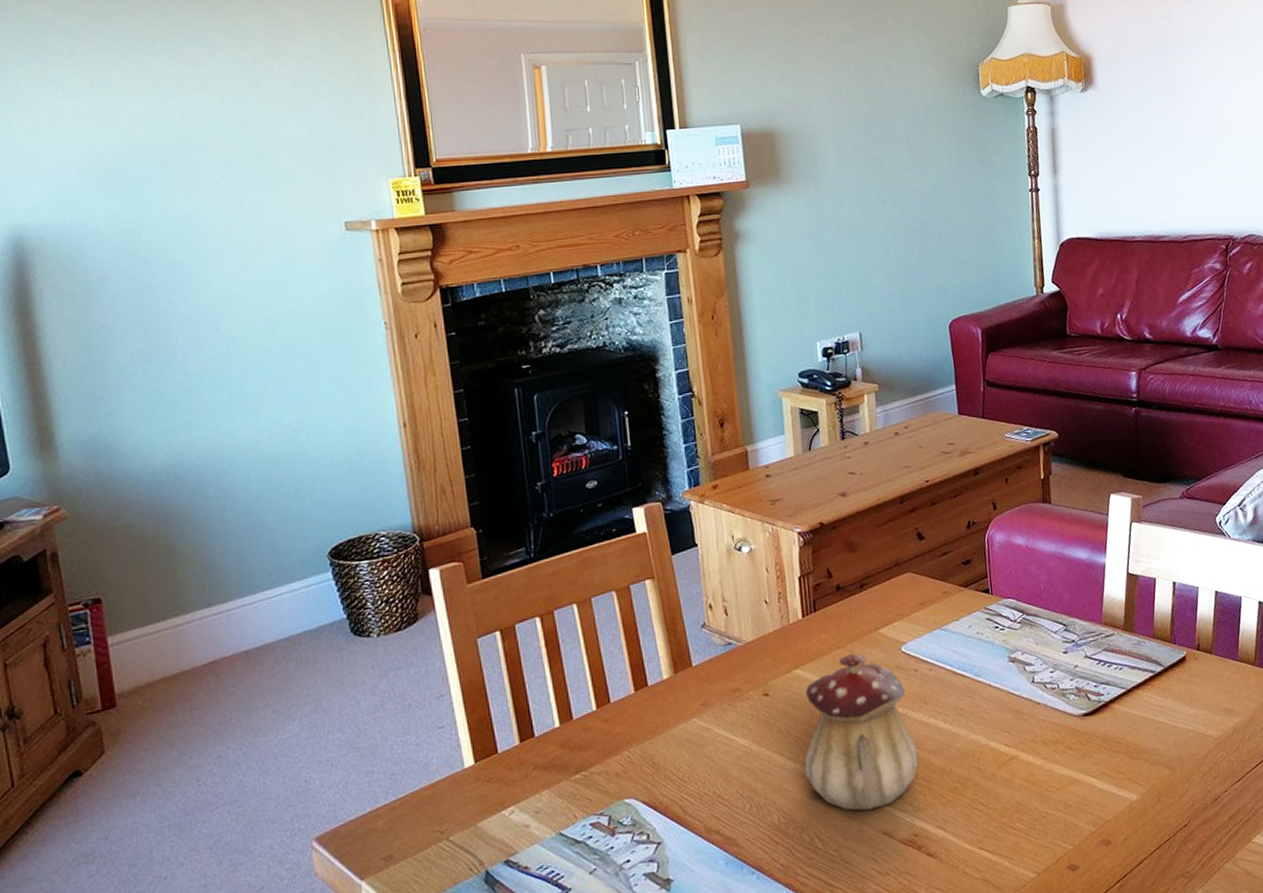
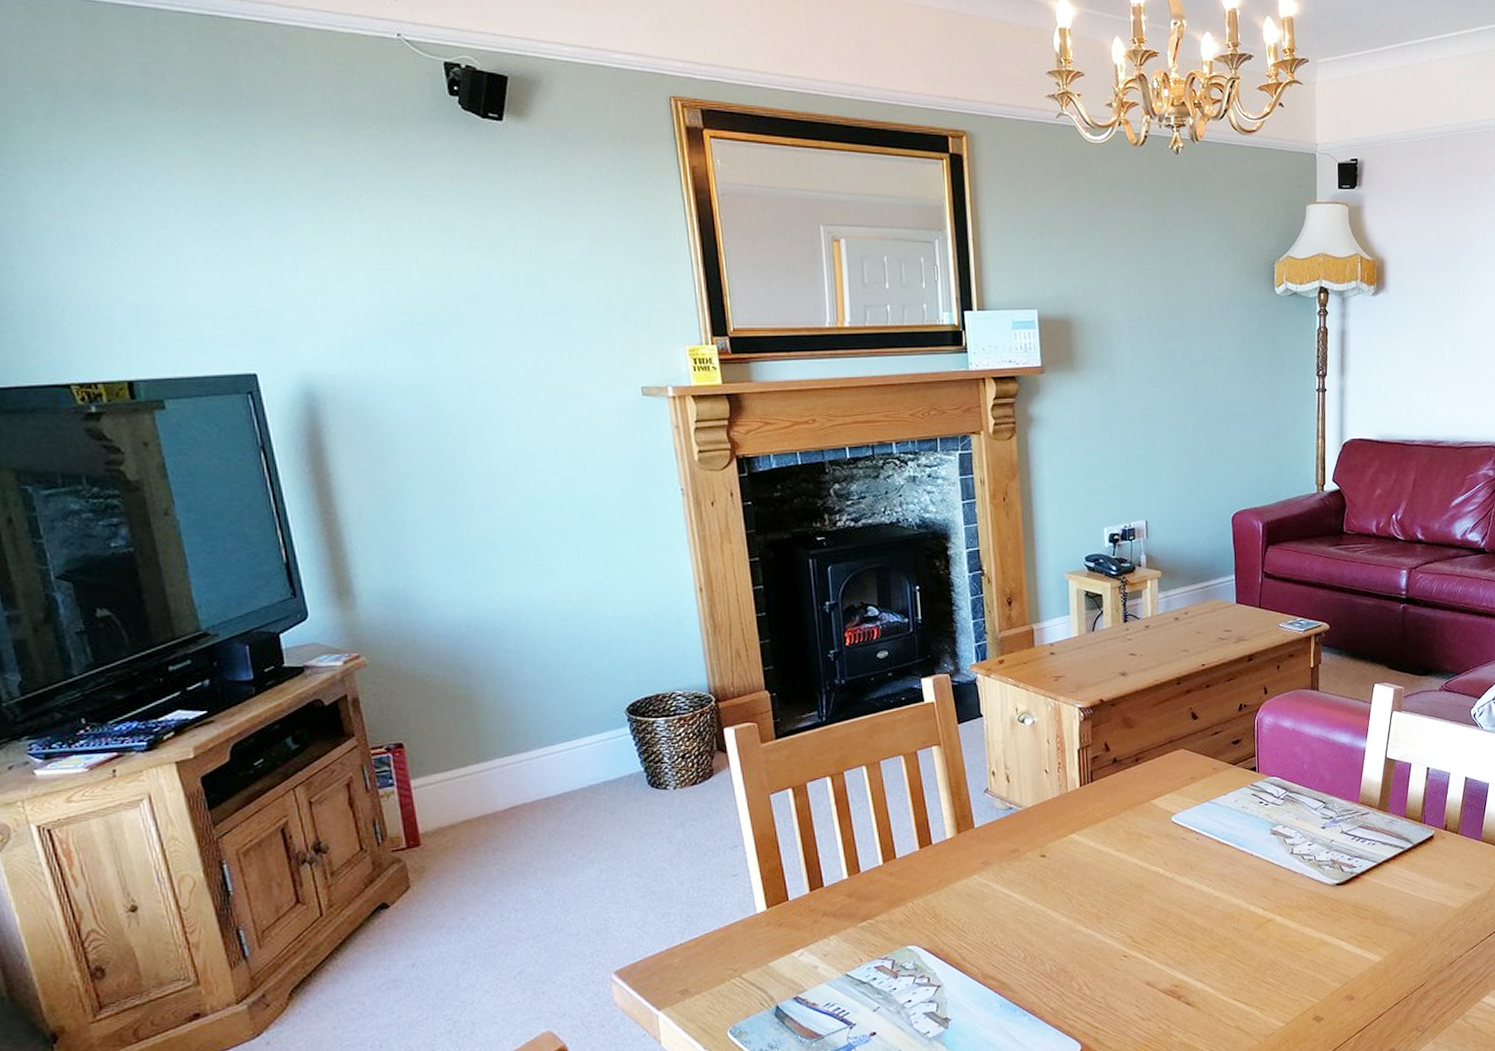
teapot: present [804,653,919,811] -> none [1076,821,1183,963]

